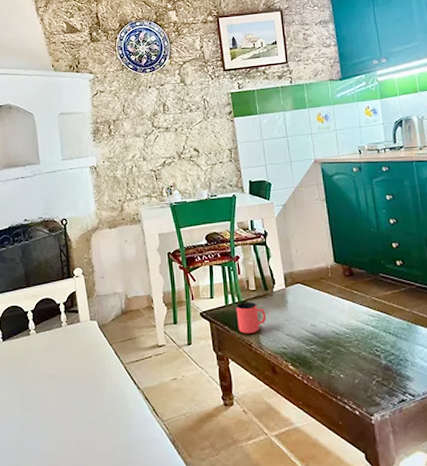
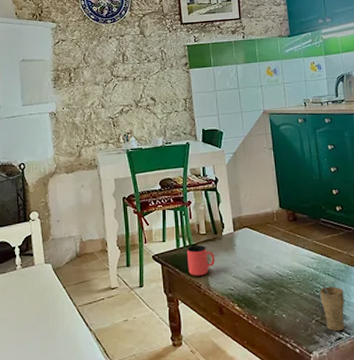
cup: none [380,343,408,392] -> present [319,284,345,331]

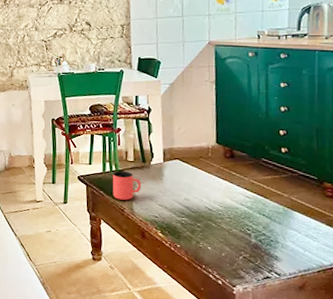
cup: present [319,284,345,331] -> none [251,223,279,270]

